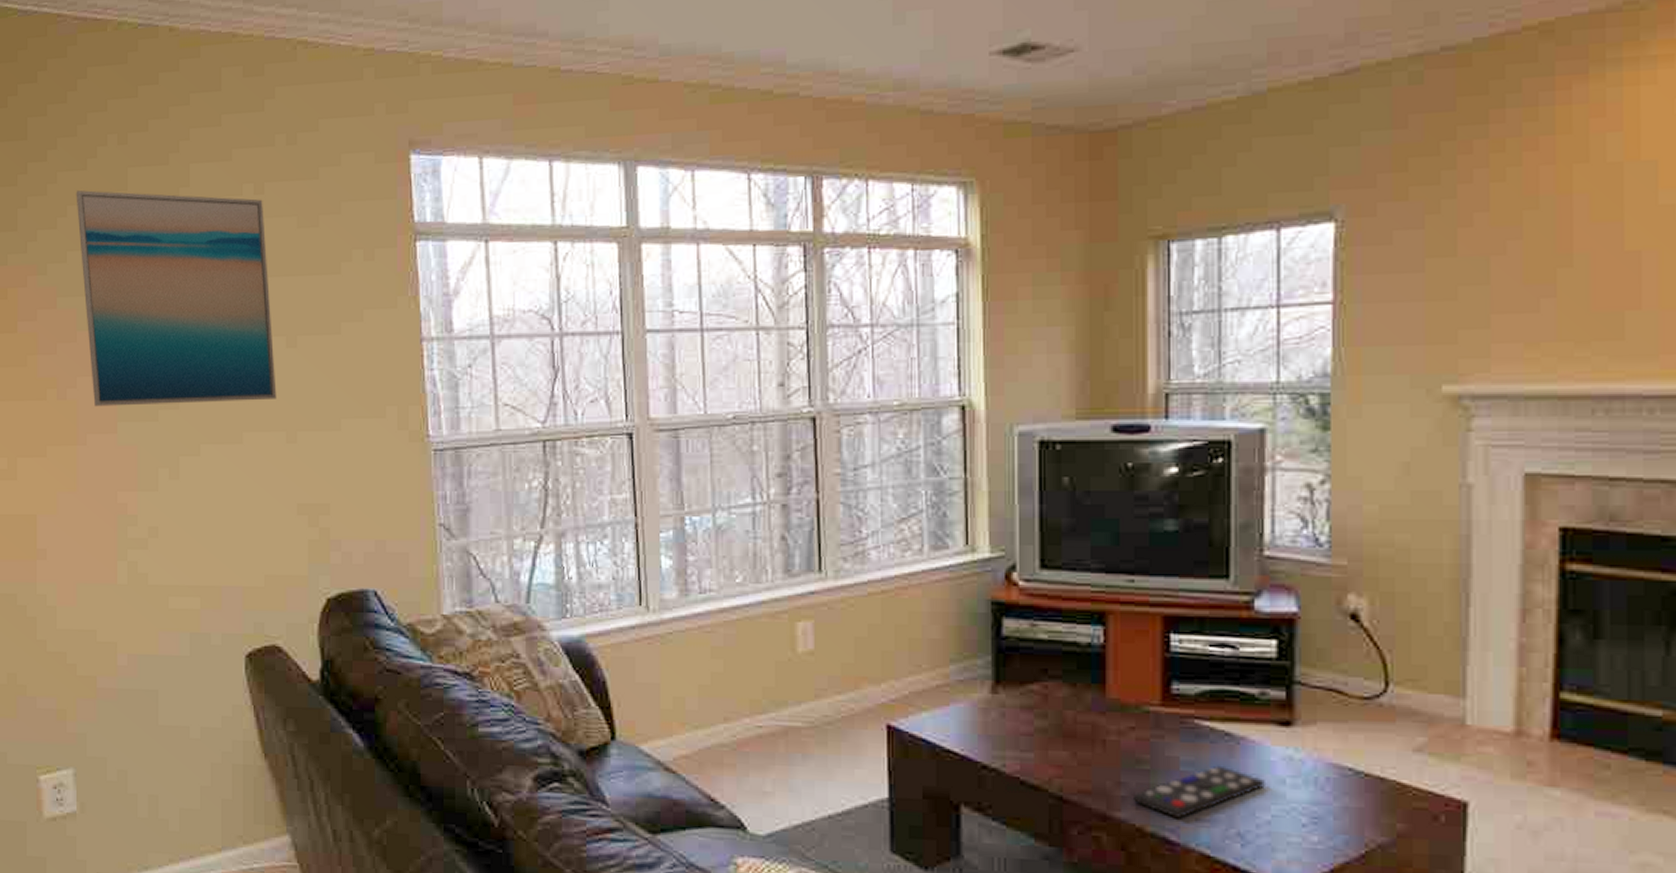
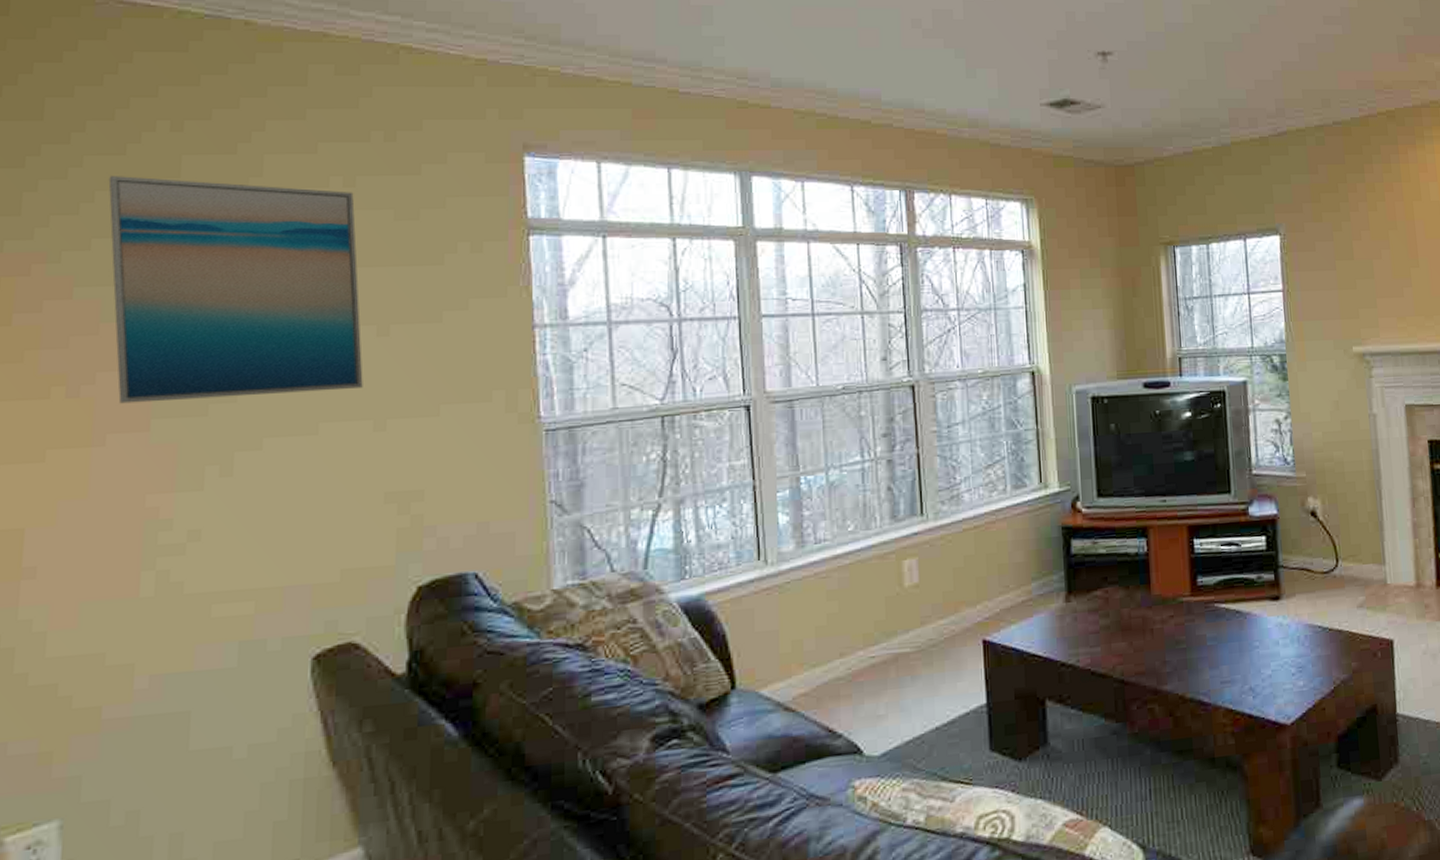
remote control: present [1132,765,1267,818] -> none [1175,636,1267,683]

